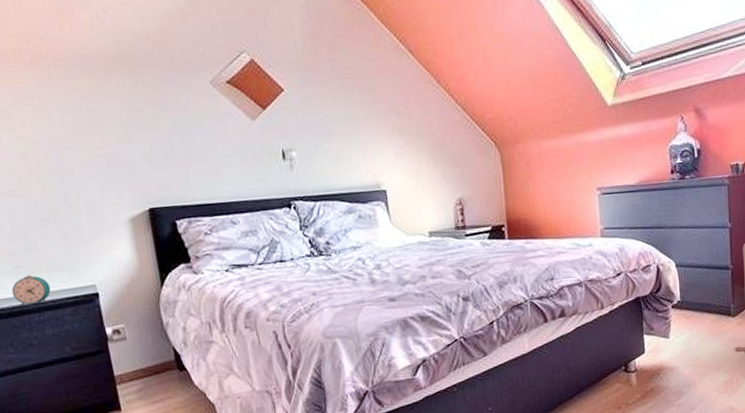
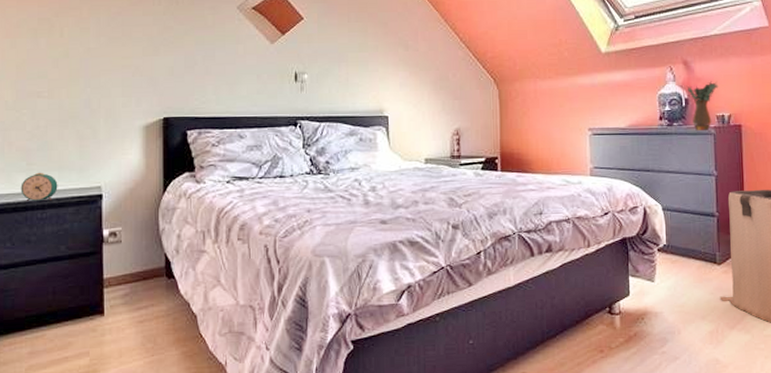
vase: none [698,128,733,183] -> present [686,81,719,132]

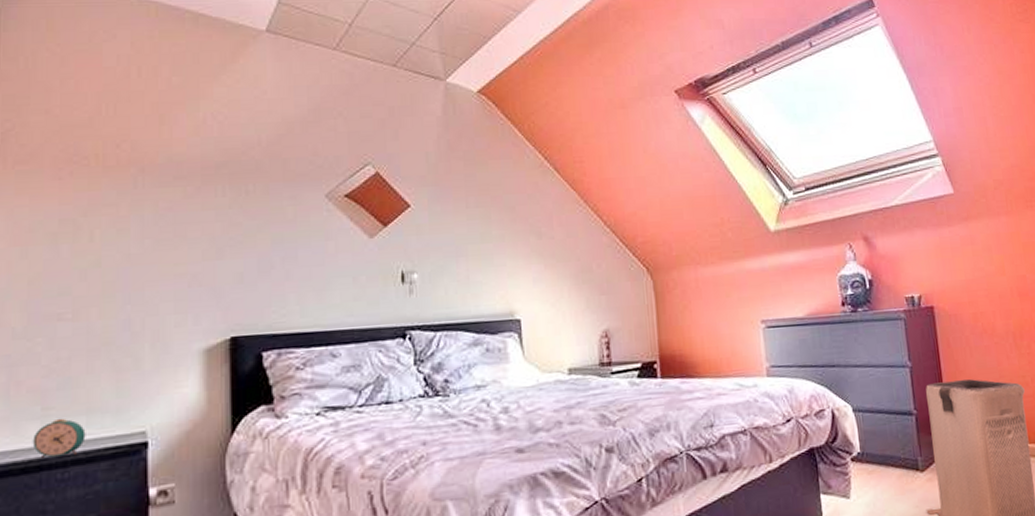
vase: present [686,81,719,132] -> none [869,258,905,317]

